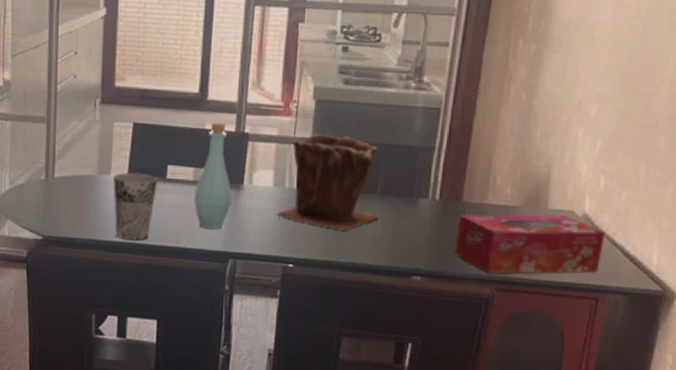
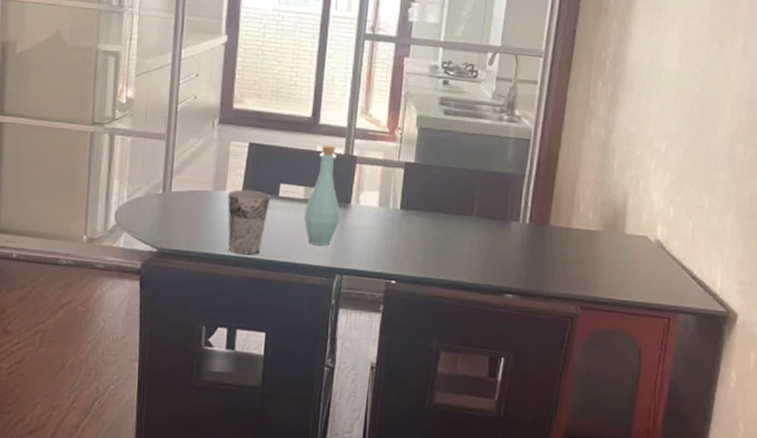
plant pot: present [276,134,378,230] -> none [380,159,474,250]
tissue box: present [453,214,606,274] -> none [542,237,675,294]

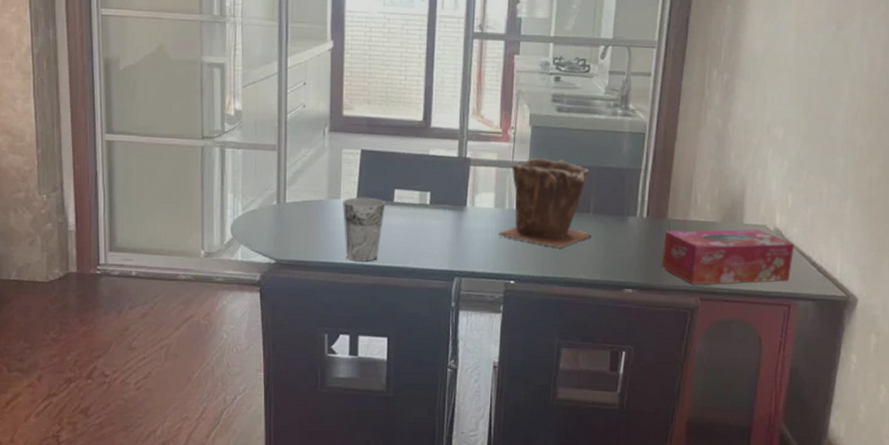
bottle: present [304,145,340,246] -> none [420,148,455,249]
plant pot: none [380,159,474,250] -> present [497,158,592,248]
tissue box: none [542,237,675,294] -> present [661,229,795,285]

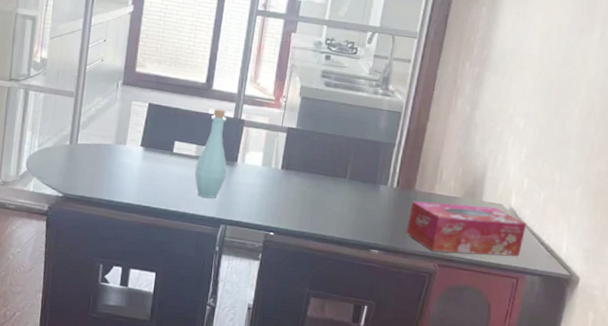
cup: present [343,197,386,262] -> none [126,144,166,203]
bottle: none [420,148,455,249] -> present [195,108,227,198]
plant pot: present [497,158,592,248] -> none [262,125,349,207]

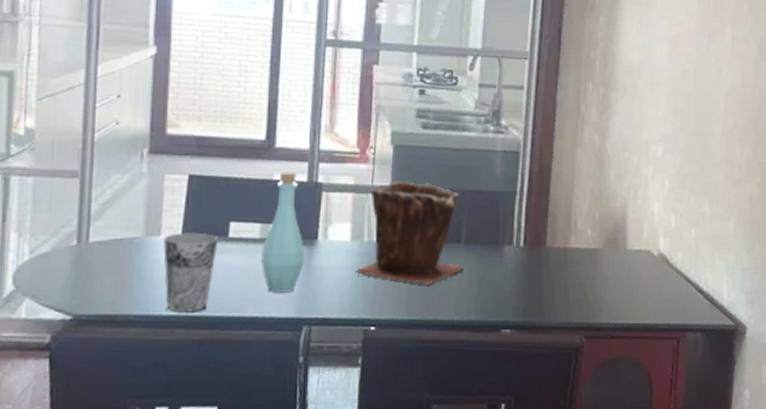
cup: none [126,144,166,203] -> present [163,232,219,313]
plant pot: none [262,125,349,207] -> present [355,182,464,285]
tissue box: present [405,201,527,257] -> none [541,255,680,321]

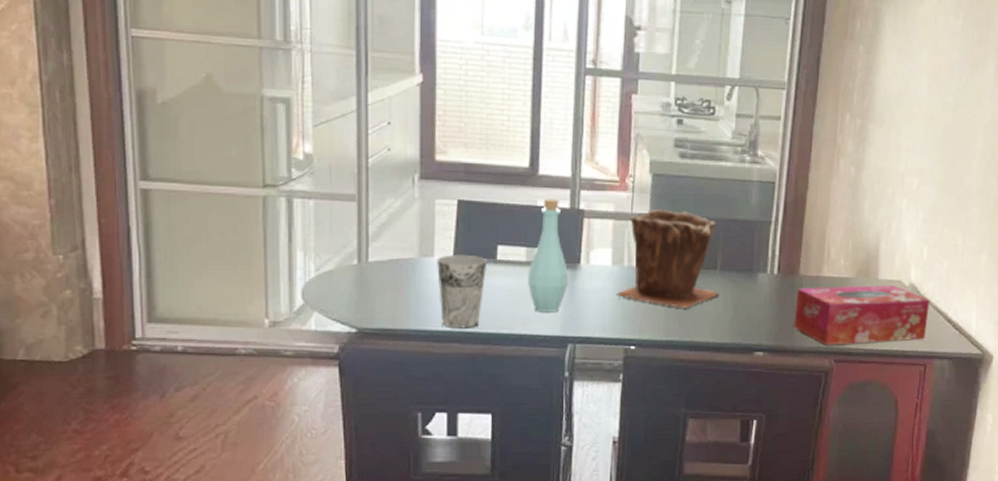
tissue box: none [541,255,680,321] -> present [793,285,930,346]

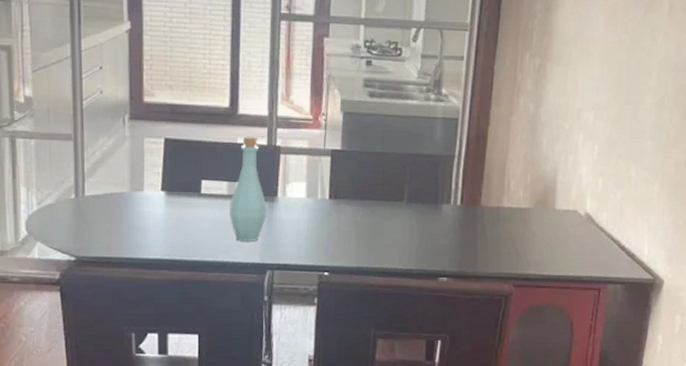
cup: present [437,254,488,329] -> none [146,189,193,257]
plant pot: present [616,210,719,308] -> none [310,146,406,237]
tissue box: present [793,285,930,346] -> none [475,215,605,271]

